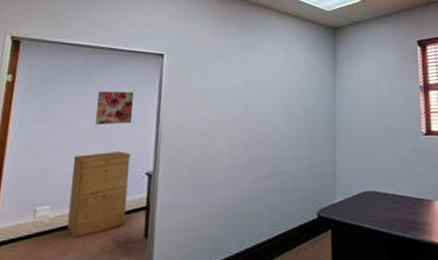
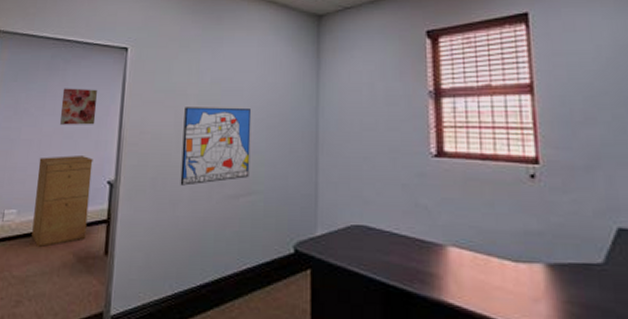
wall art: none [216,103,280,171] -> present [180,107,252,186]

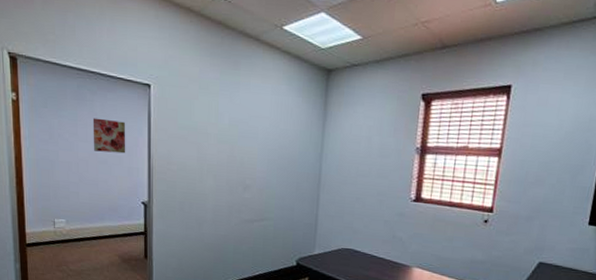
filing cabinet: present [32,156,93,247] -> none [79,178,128,249]
wall art: present [180,107,252,186] -> none [204,144,265,210]

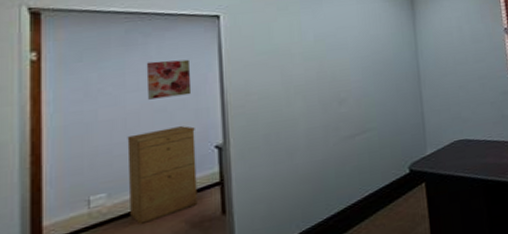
filing cabinet: none [79,178,128,249] -> present [127,126,198,224]

